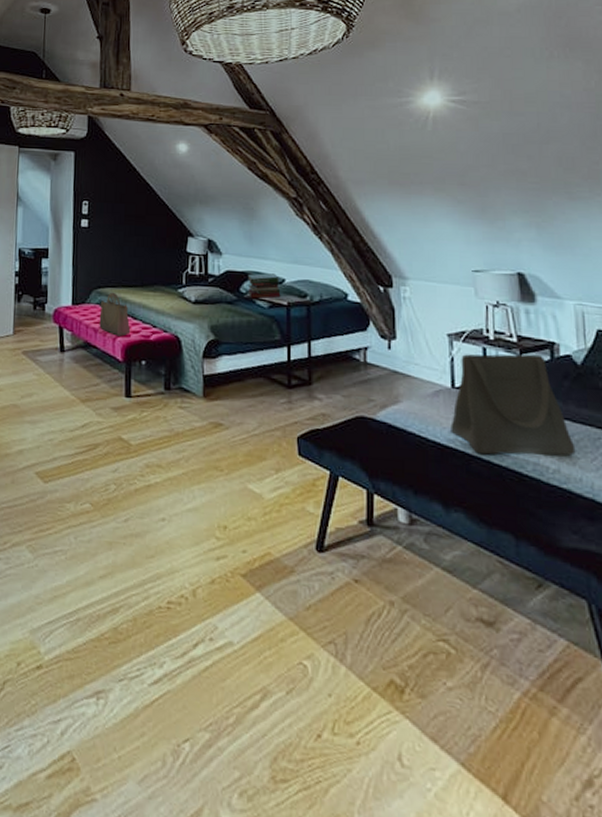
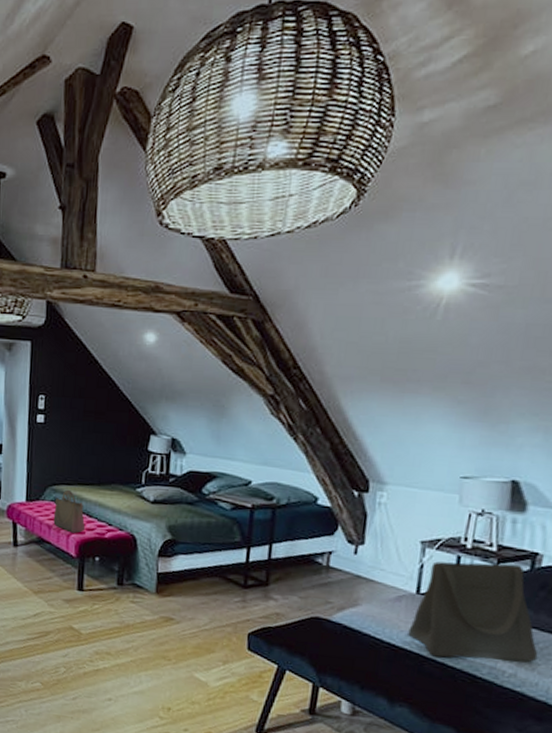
books: present [247,273,281,299] -> none [211,474,246,501]

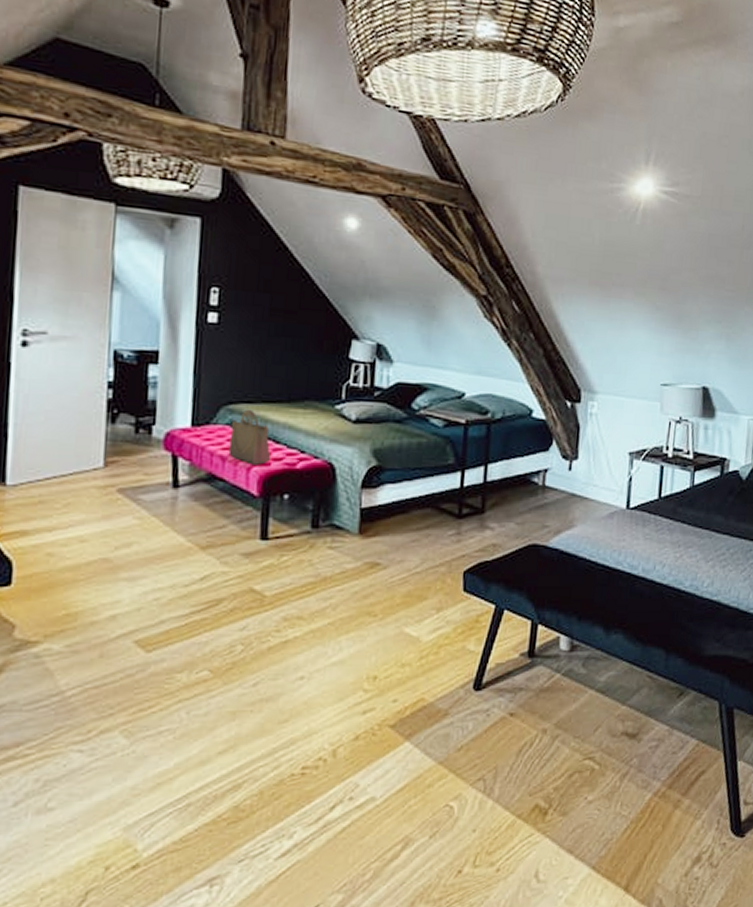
tote bag: present [408,561,539,662] -> none [620,470,730,574]

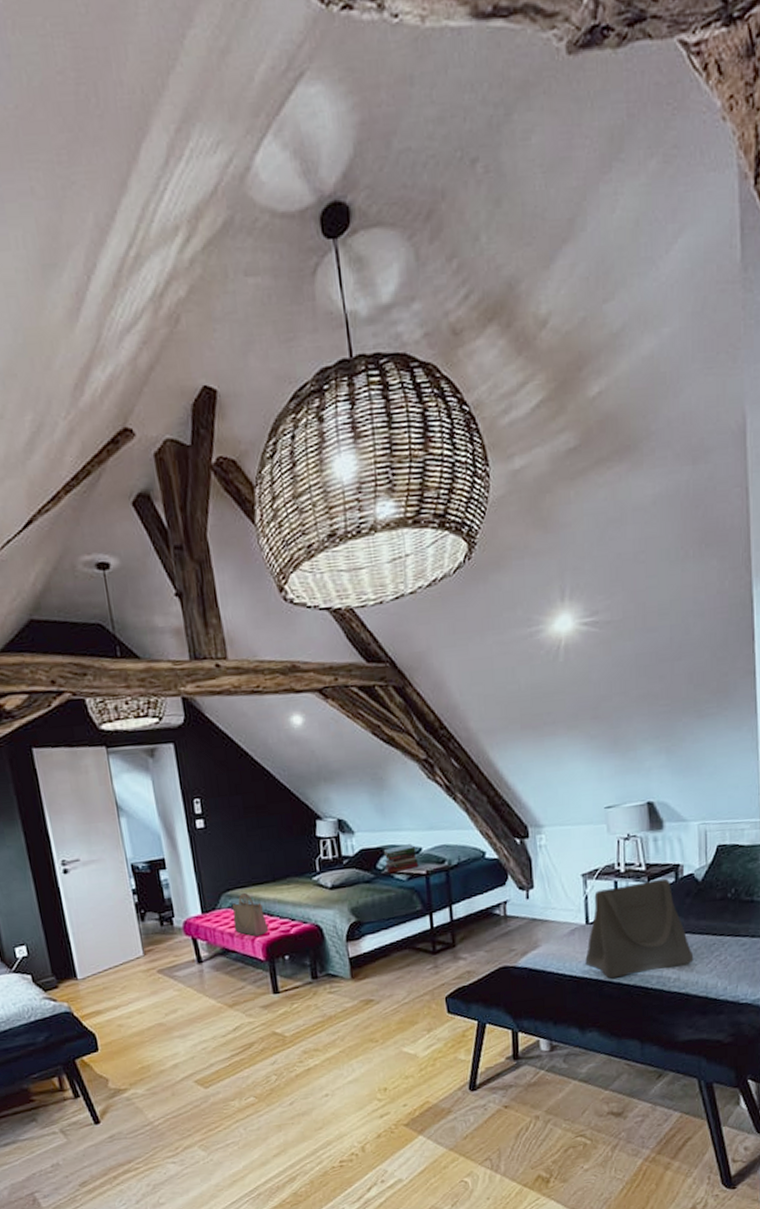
books: none [421,386,459,417] -> present [383,844,419,874]
tote bag: none [620,470,730,574] -> present [585,878,694,979]

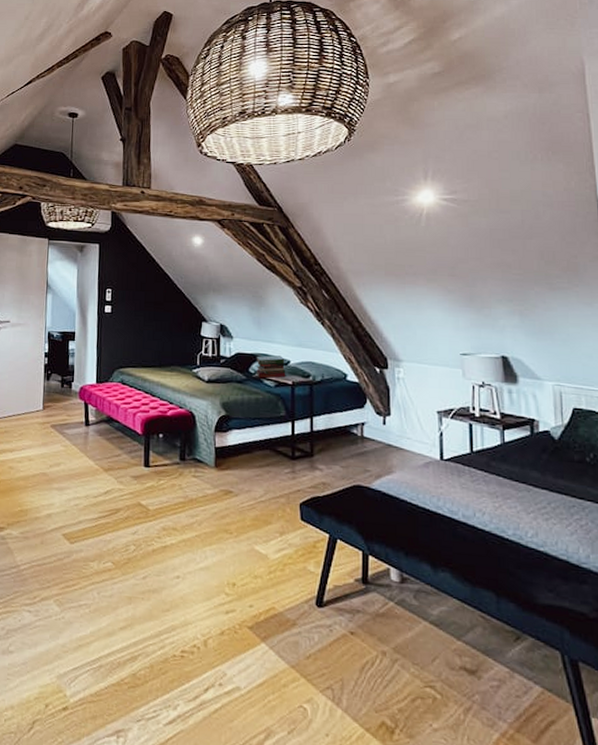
handbag: present [232,892,269,937] -> none [120,371,150,412]
tote bag: present [585,878,694,979] -> none [439,429,552,522]

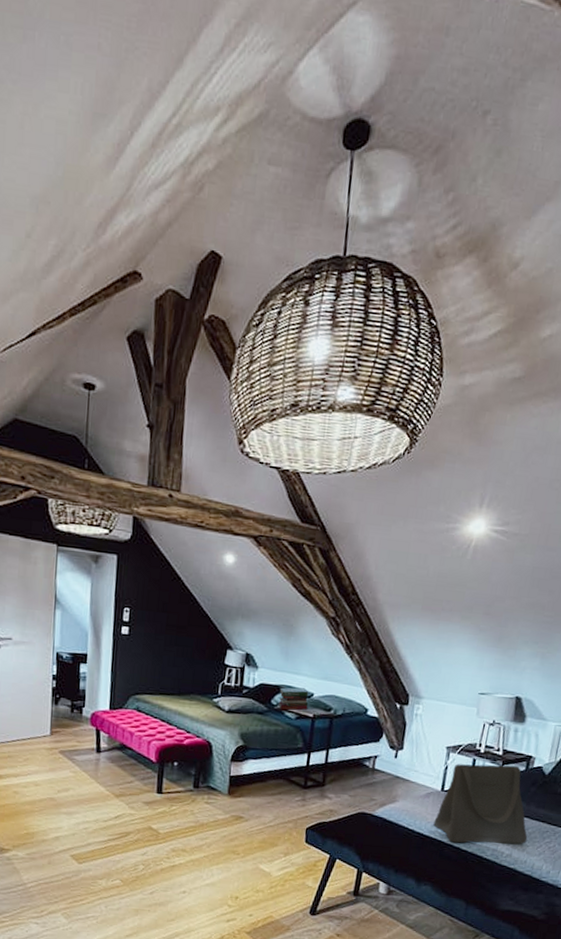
tote bag: none [439,429,552,522] -> present [433,764,528,844]

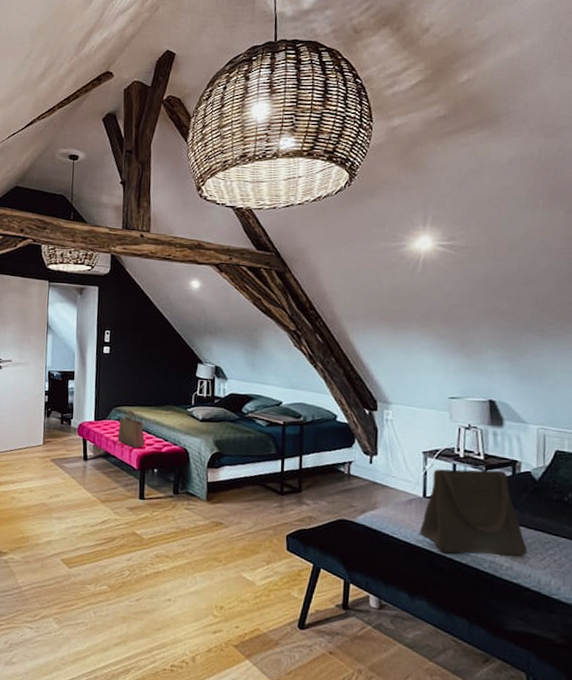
handbag: none [135,698,166,740] -> present [117,410,146,448]
books: present [279,687,309,711] -> none [249,396,278,419]

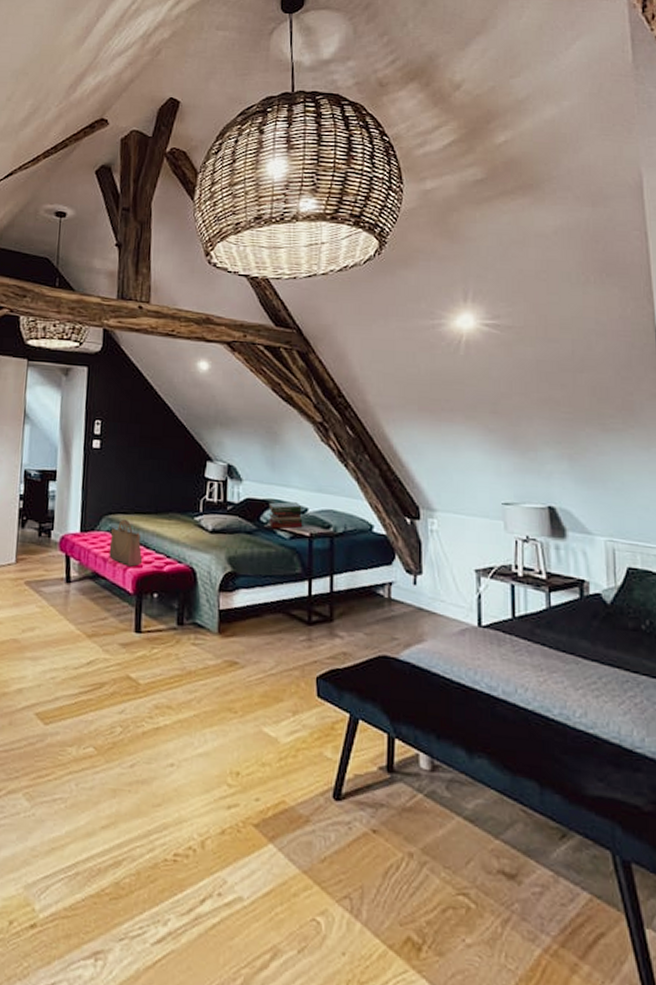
books: none [249,396,278,419] -> present [268,501,303,529]
tote bag: present [420,469,528,556] -> none [476,591,603,699]

